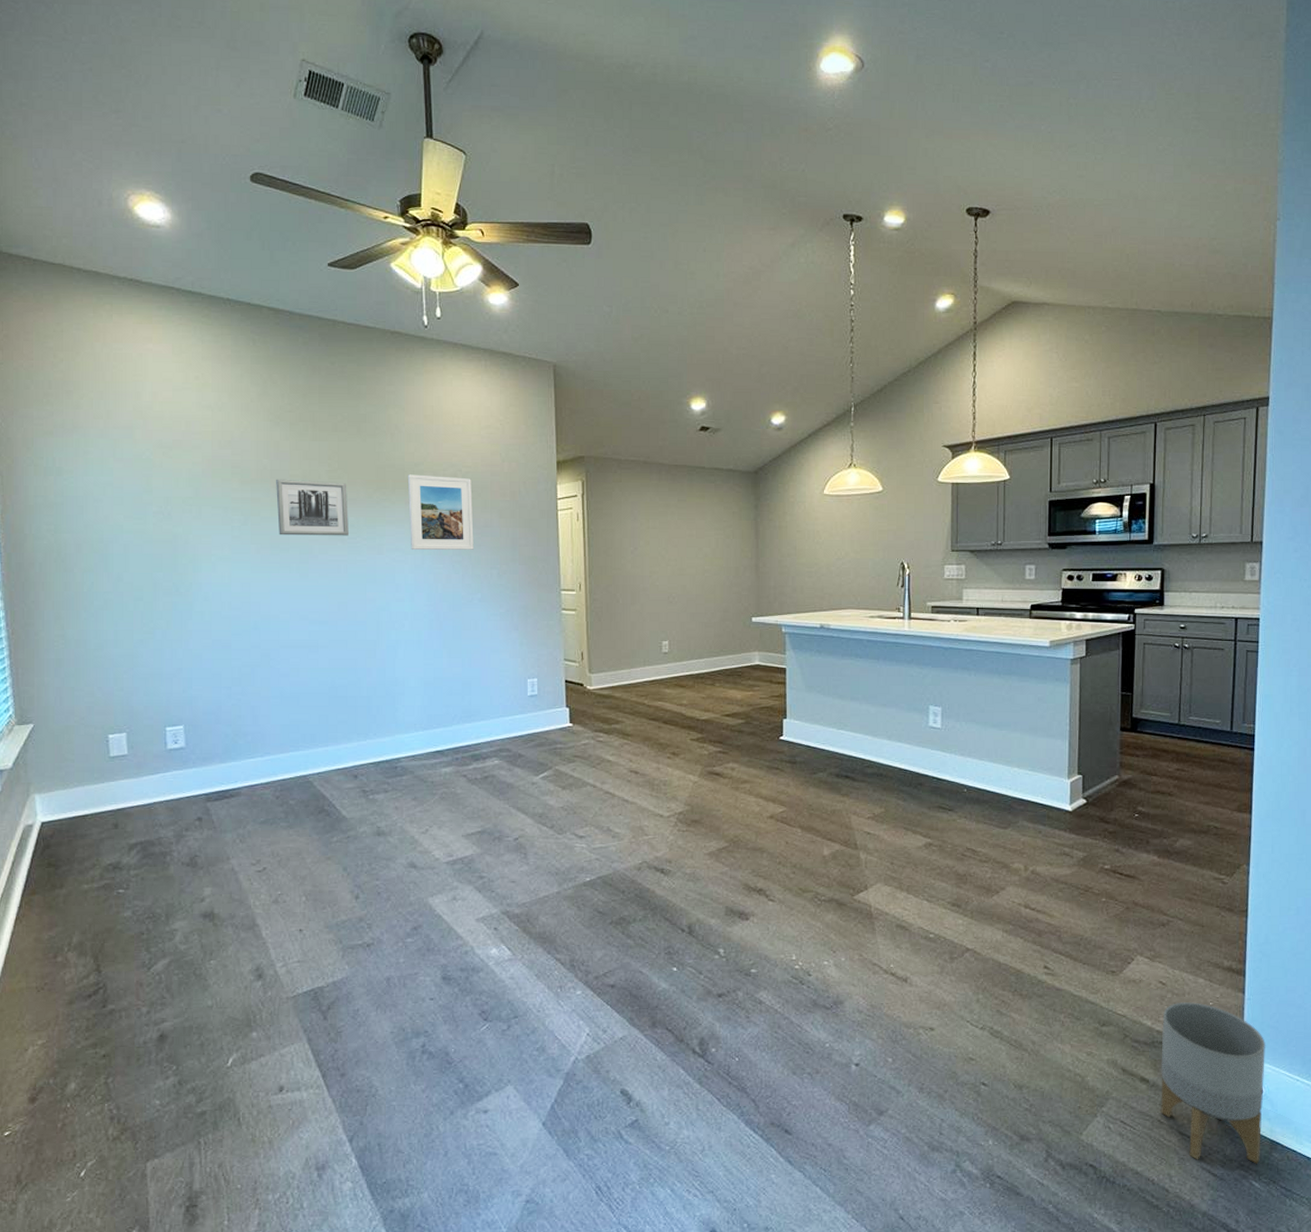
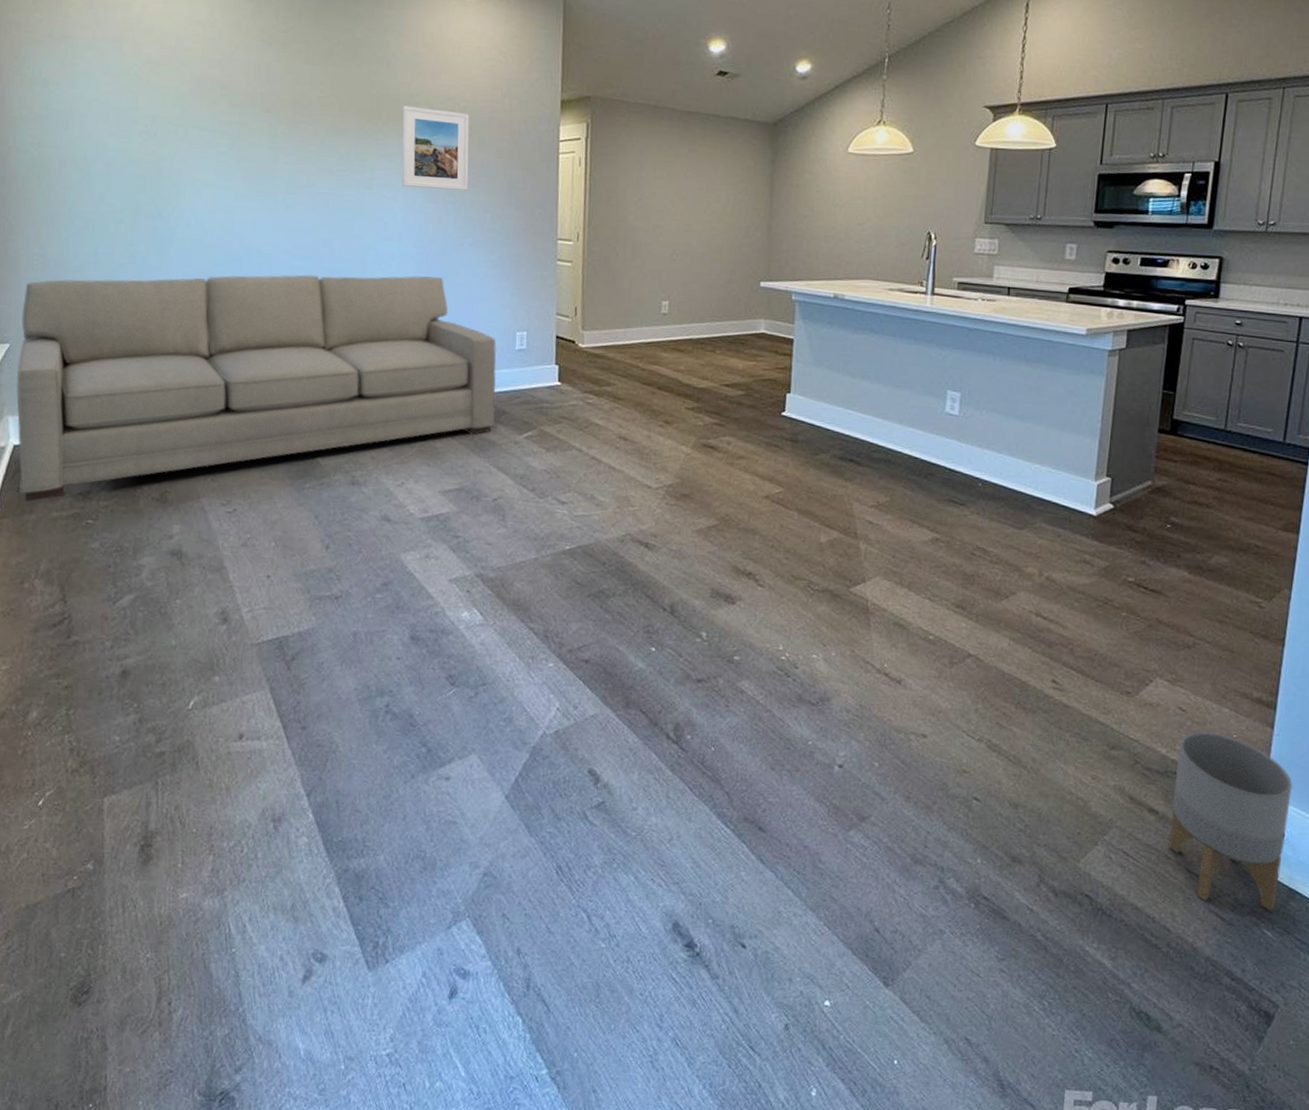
sofa: none [41,632,512,876] -> present [16,275,497,502]
wall art: present [276,479,349,536] -> none [265,103,339,168]

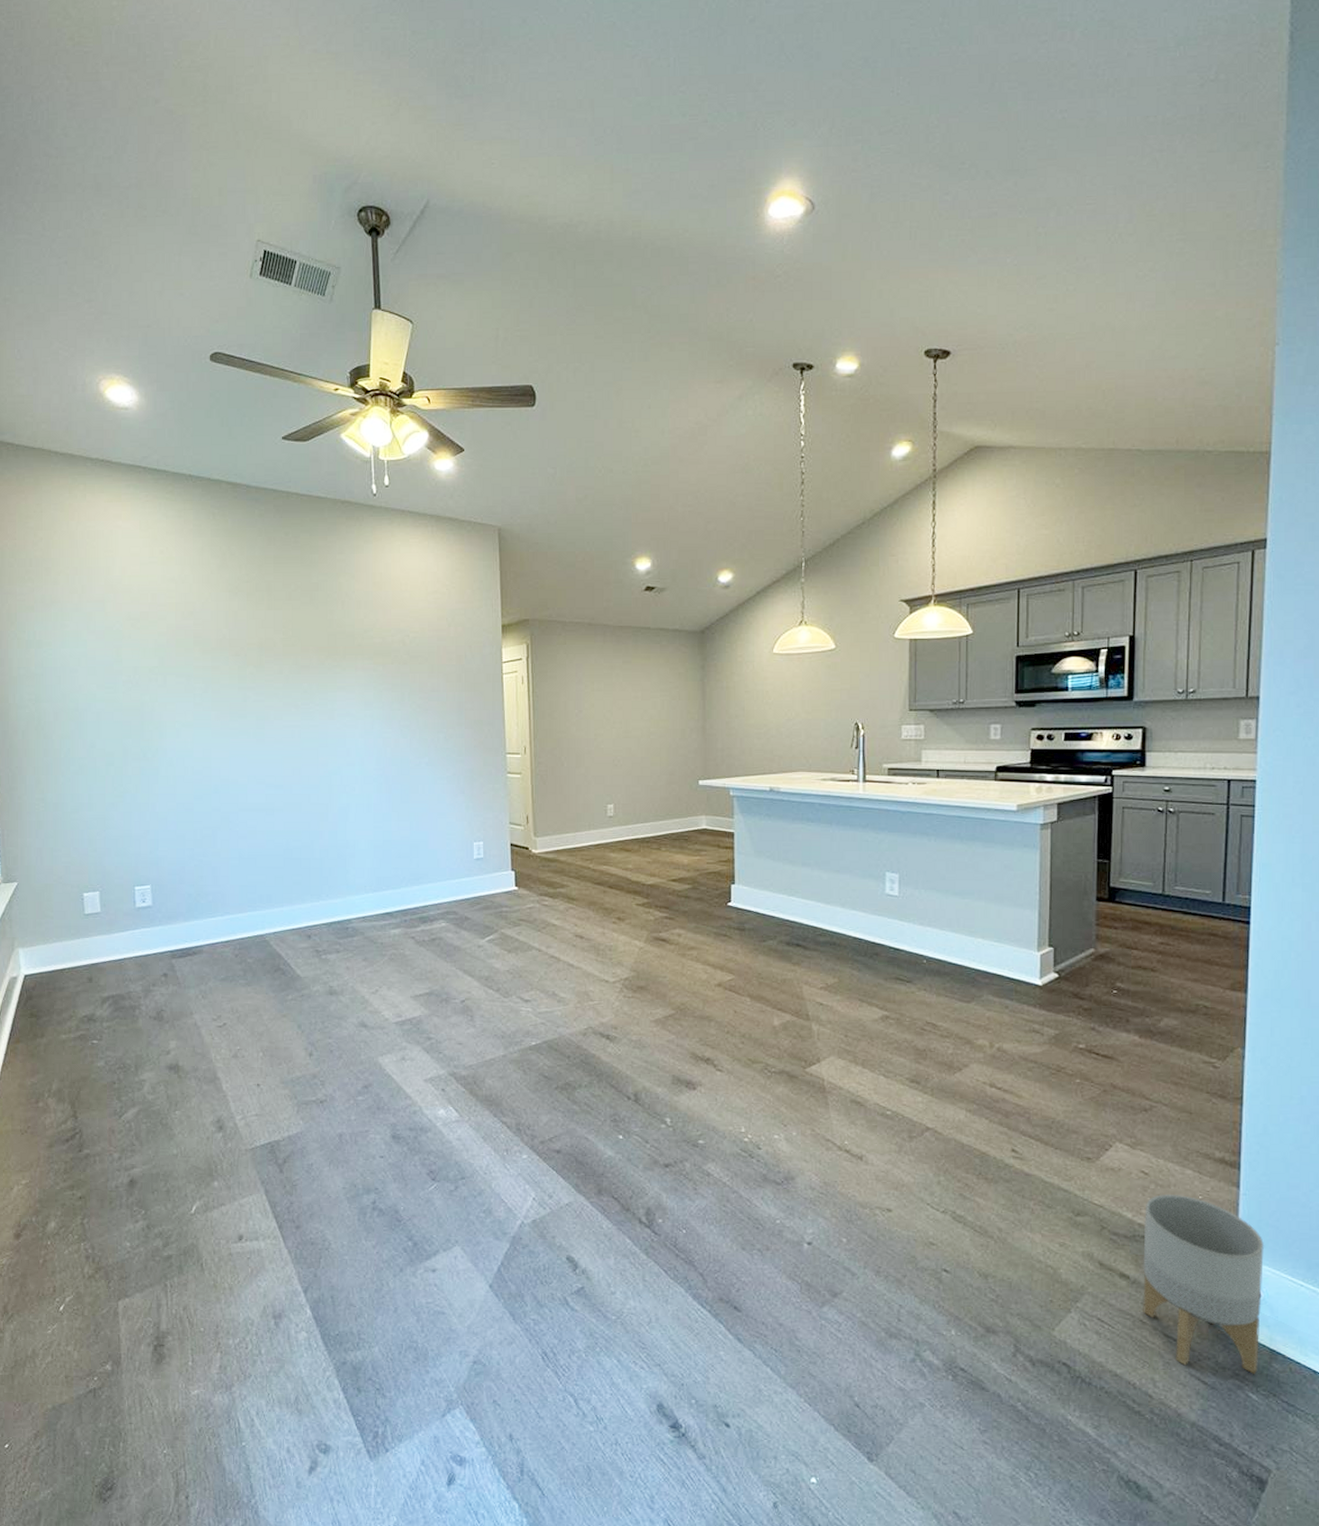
sofa: present [16,275,497,502] -> none [24,795,459,1026]
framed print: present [401,106,470,191] -> none [357,640,421,714]

